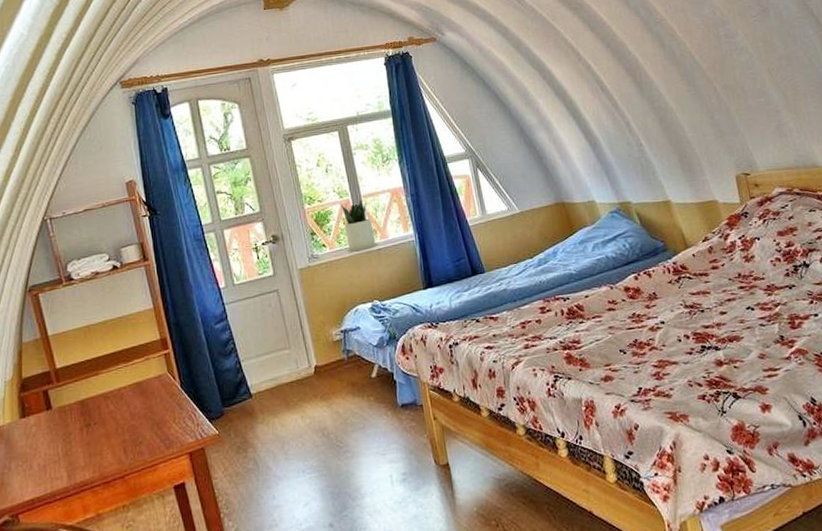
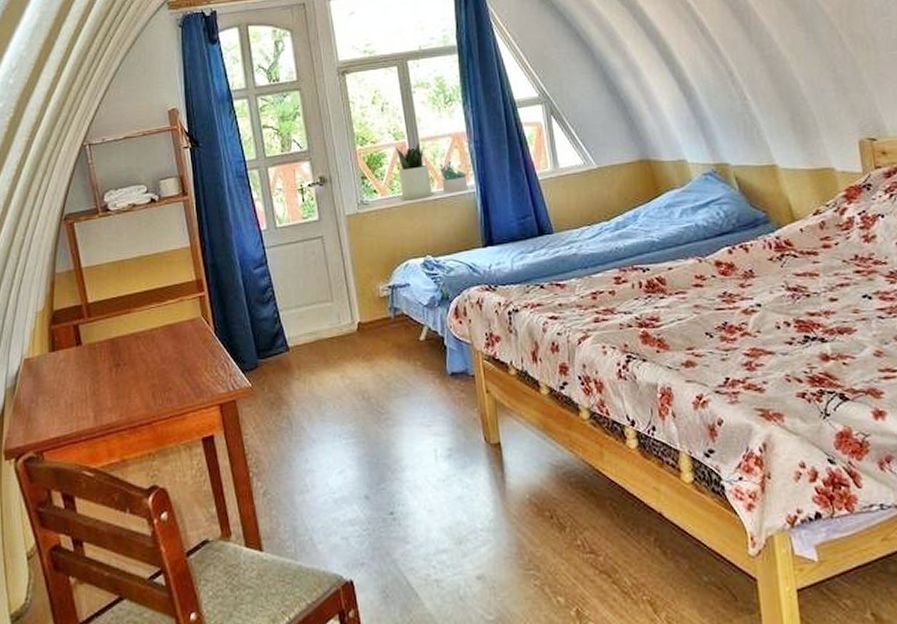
succulent plant: none [381,213,408,243] -> present [439,160,468,193]

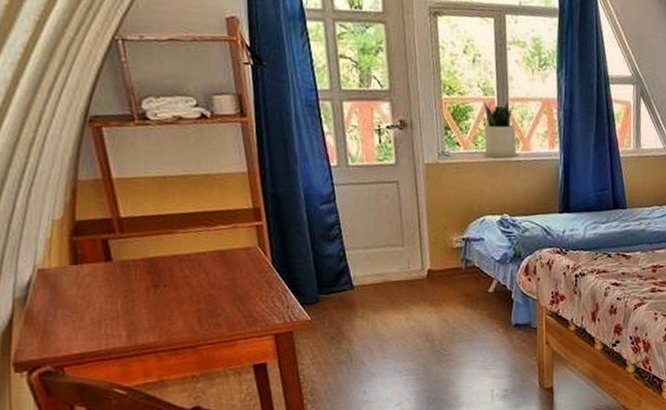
succulent plant: present [439,160,468,193] -> none [526,125,553,158]

